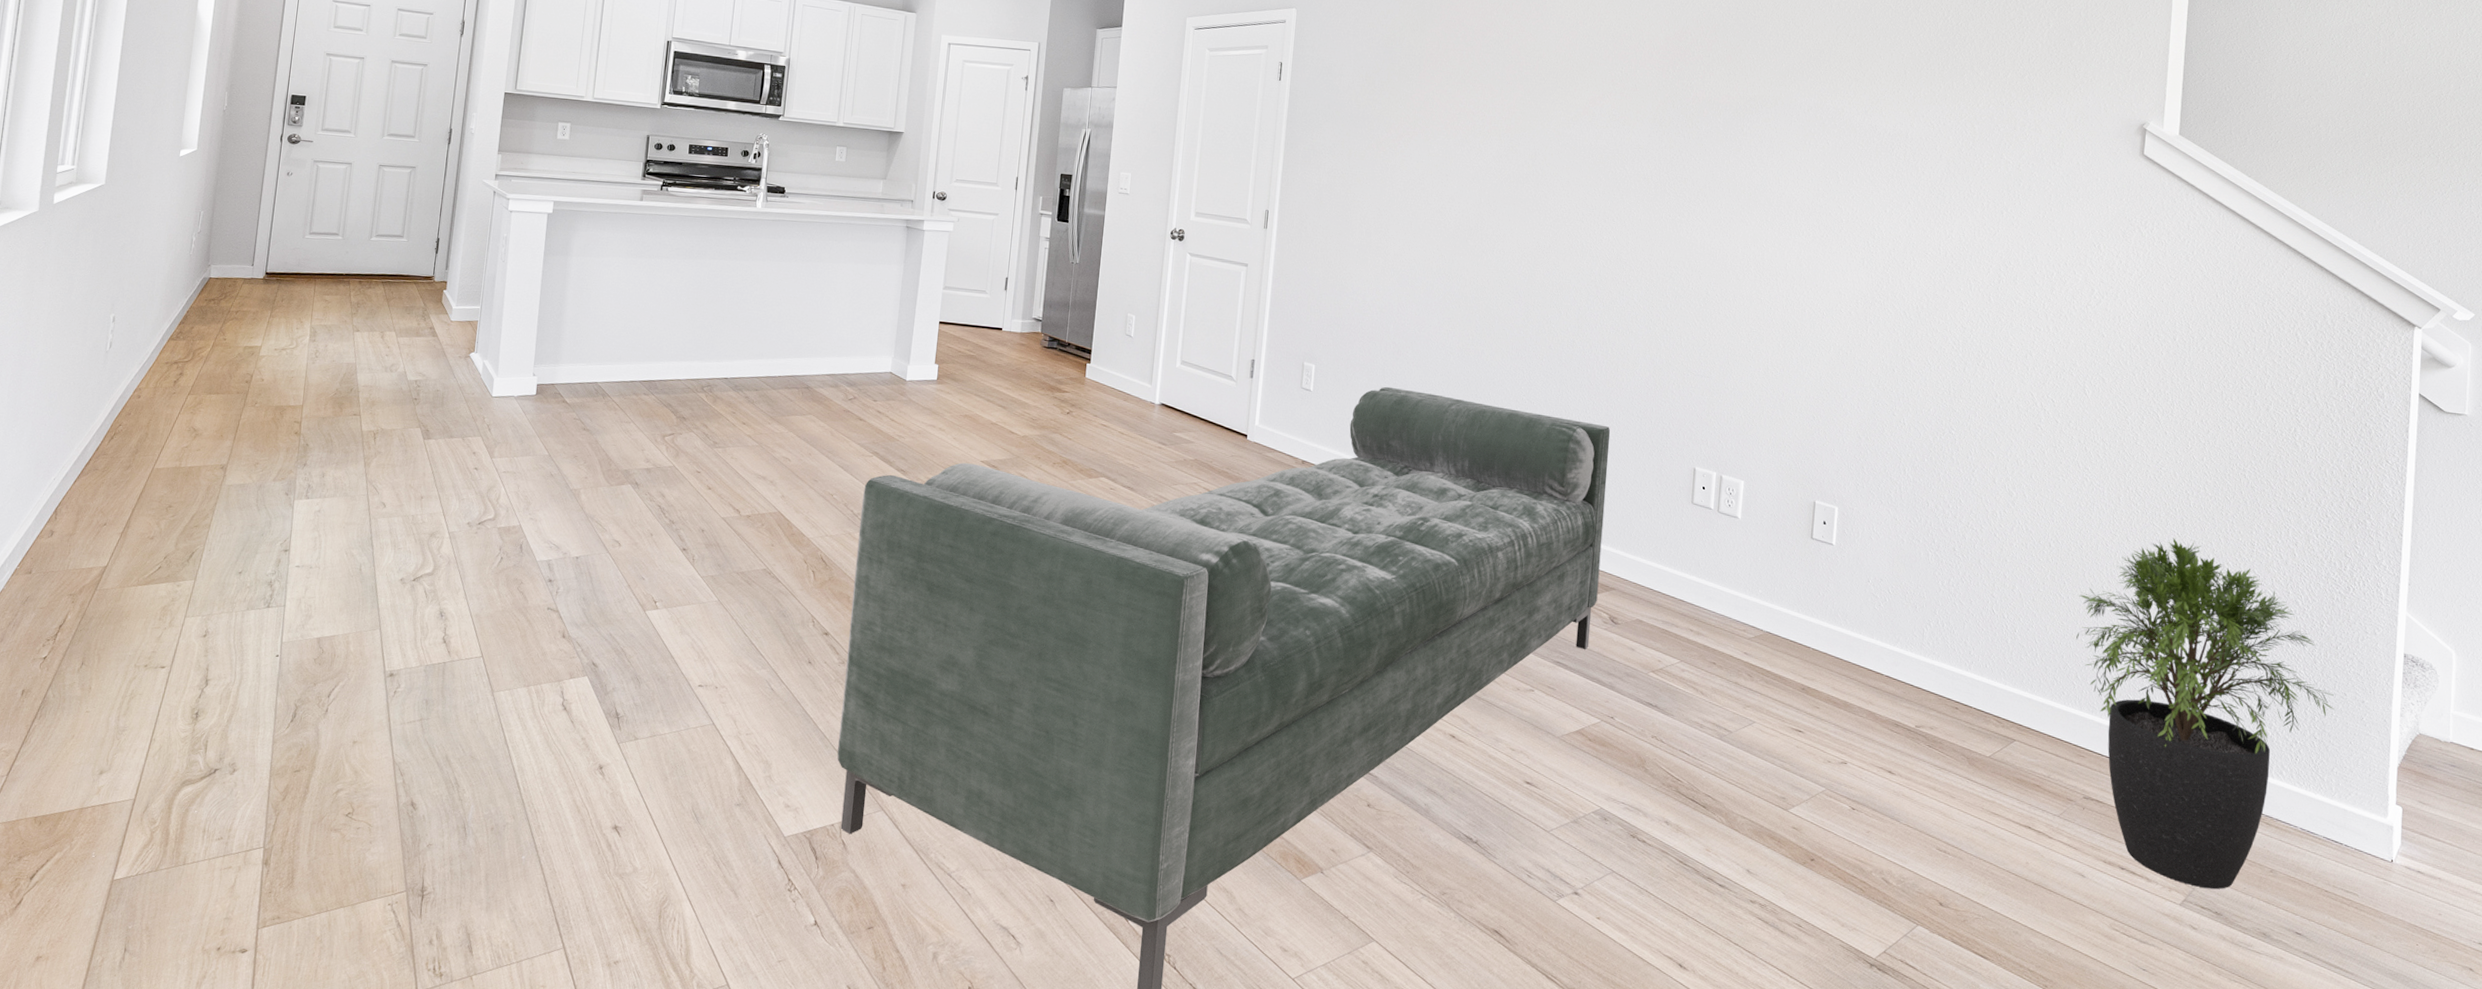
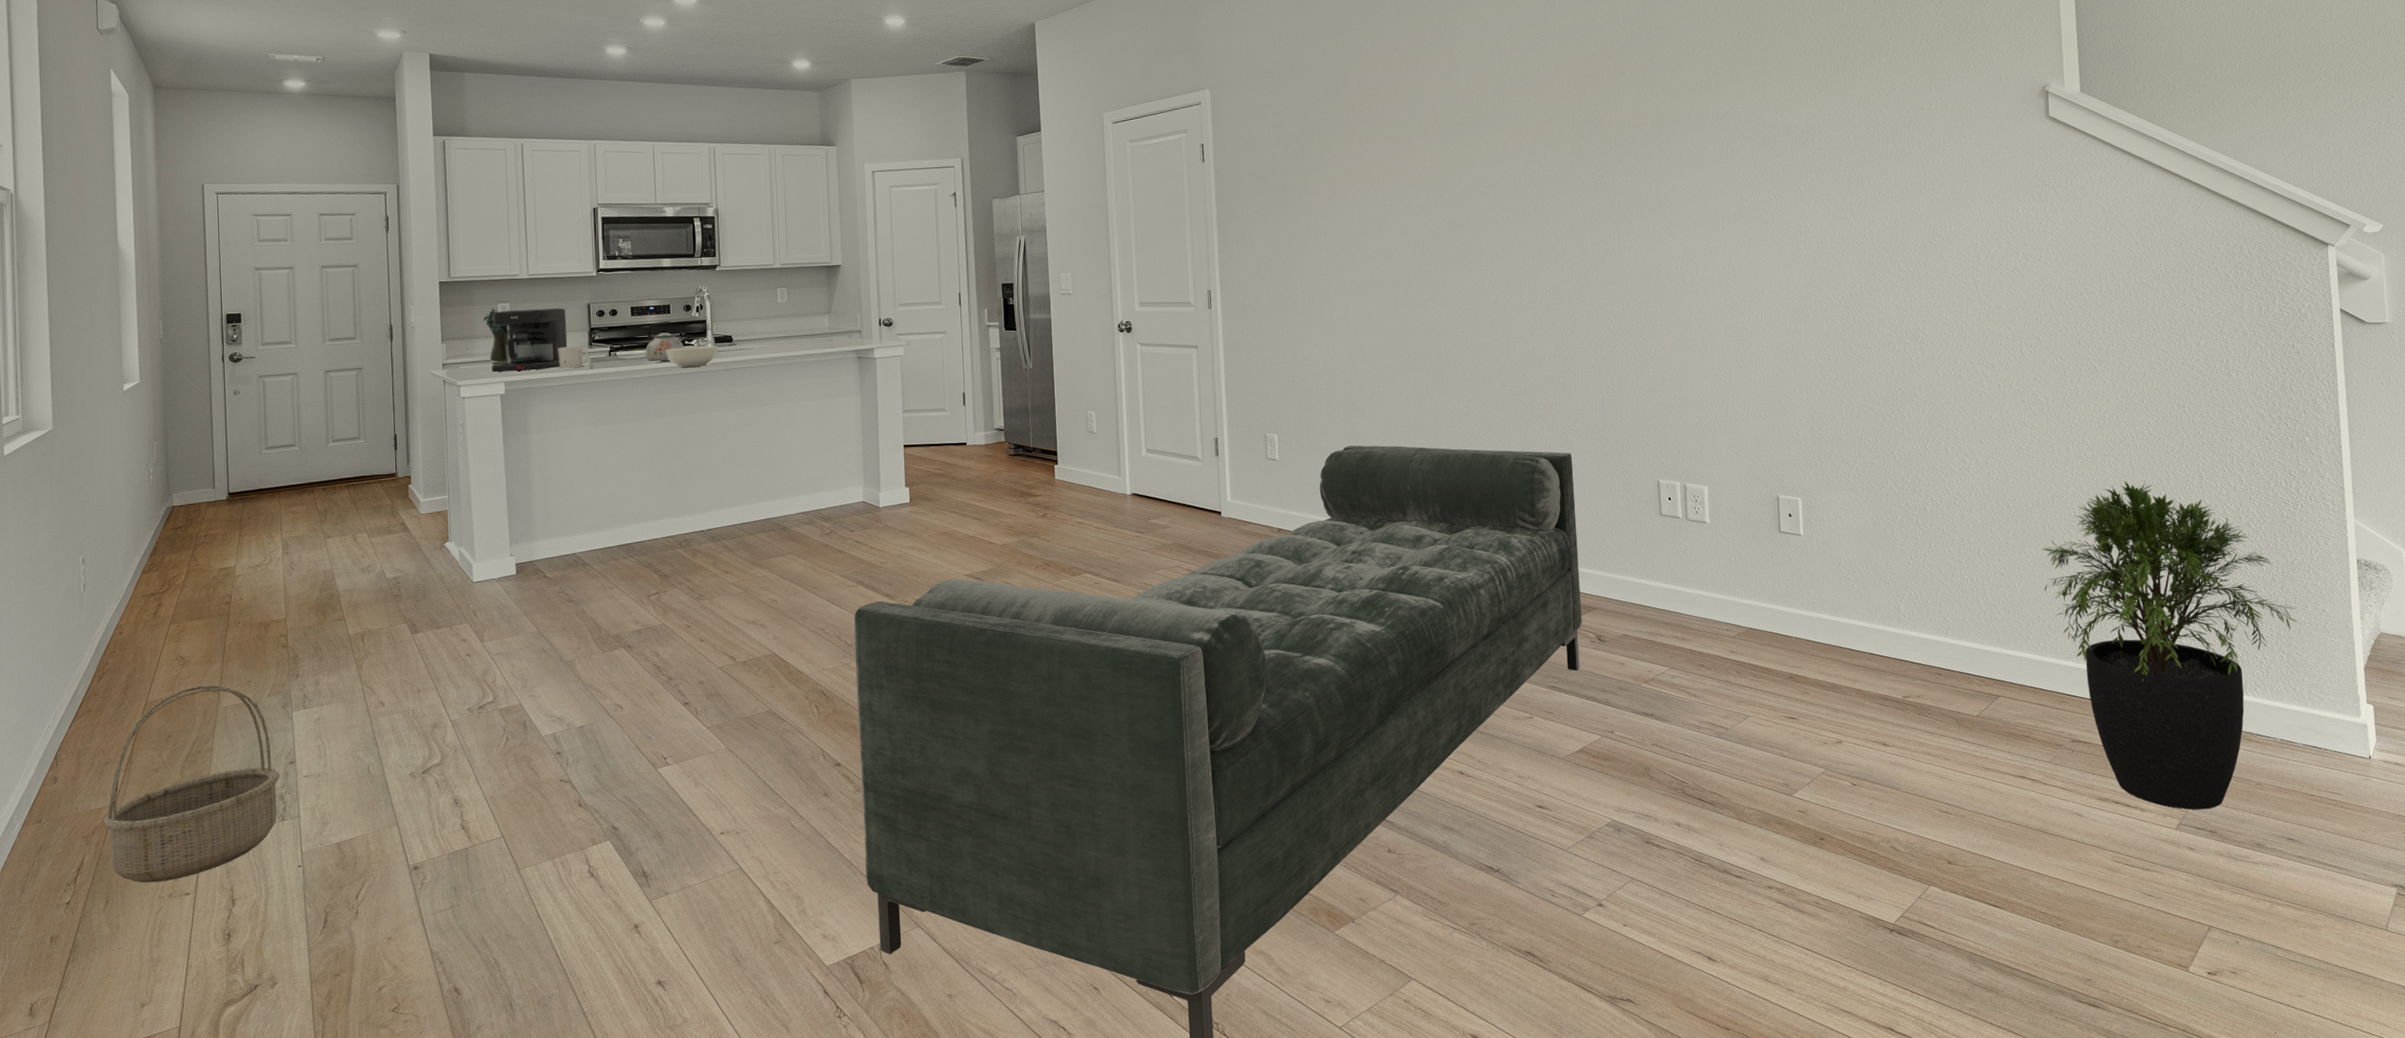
basket: none [92,460,273,651] -> present [103,685,280,883]
vase: none [542,125,569,184] -> present [483,307,510,366]
coffee maker: none [543,129,625,195] -> present [492,308,568,373]
mug: none [609,174,641,199] -> present [558,346,589,370]
kettle: none [696,163,736,205] -> present [645,321,683,363]
bowl: none [716,191,771,214] -> present [665,345,719,367]

